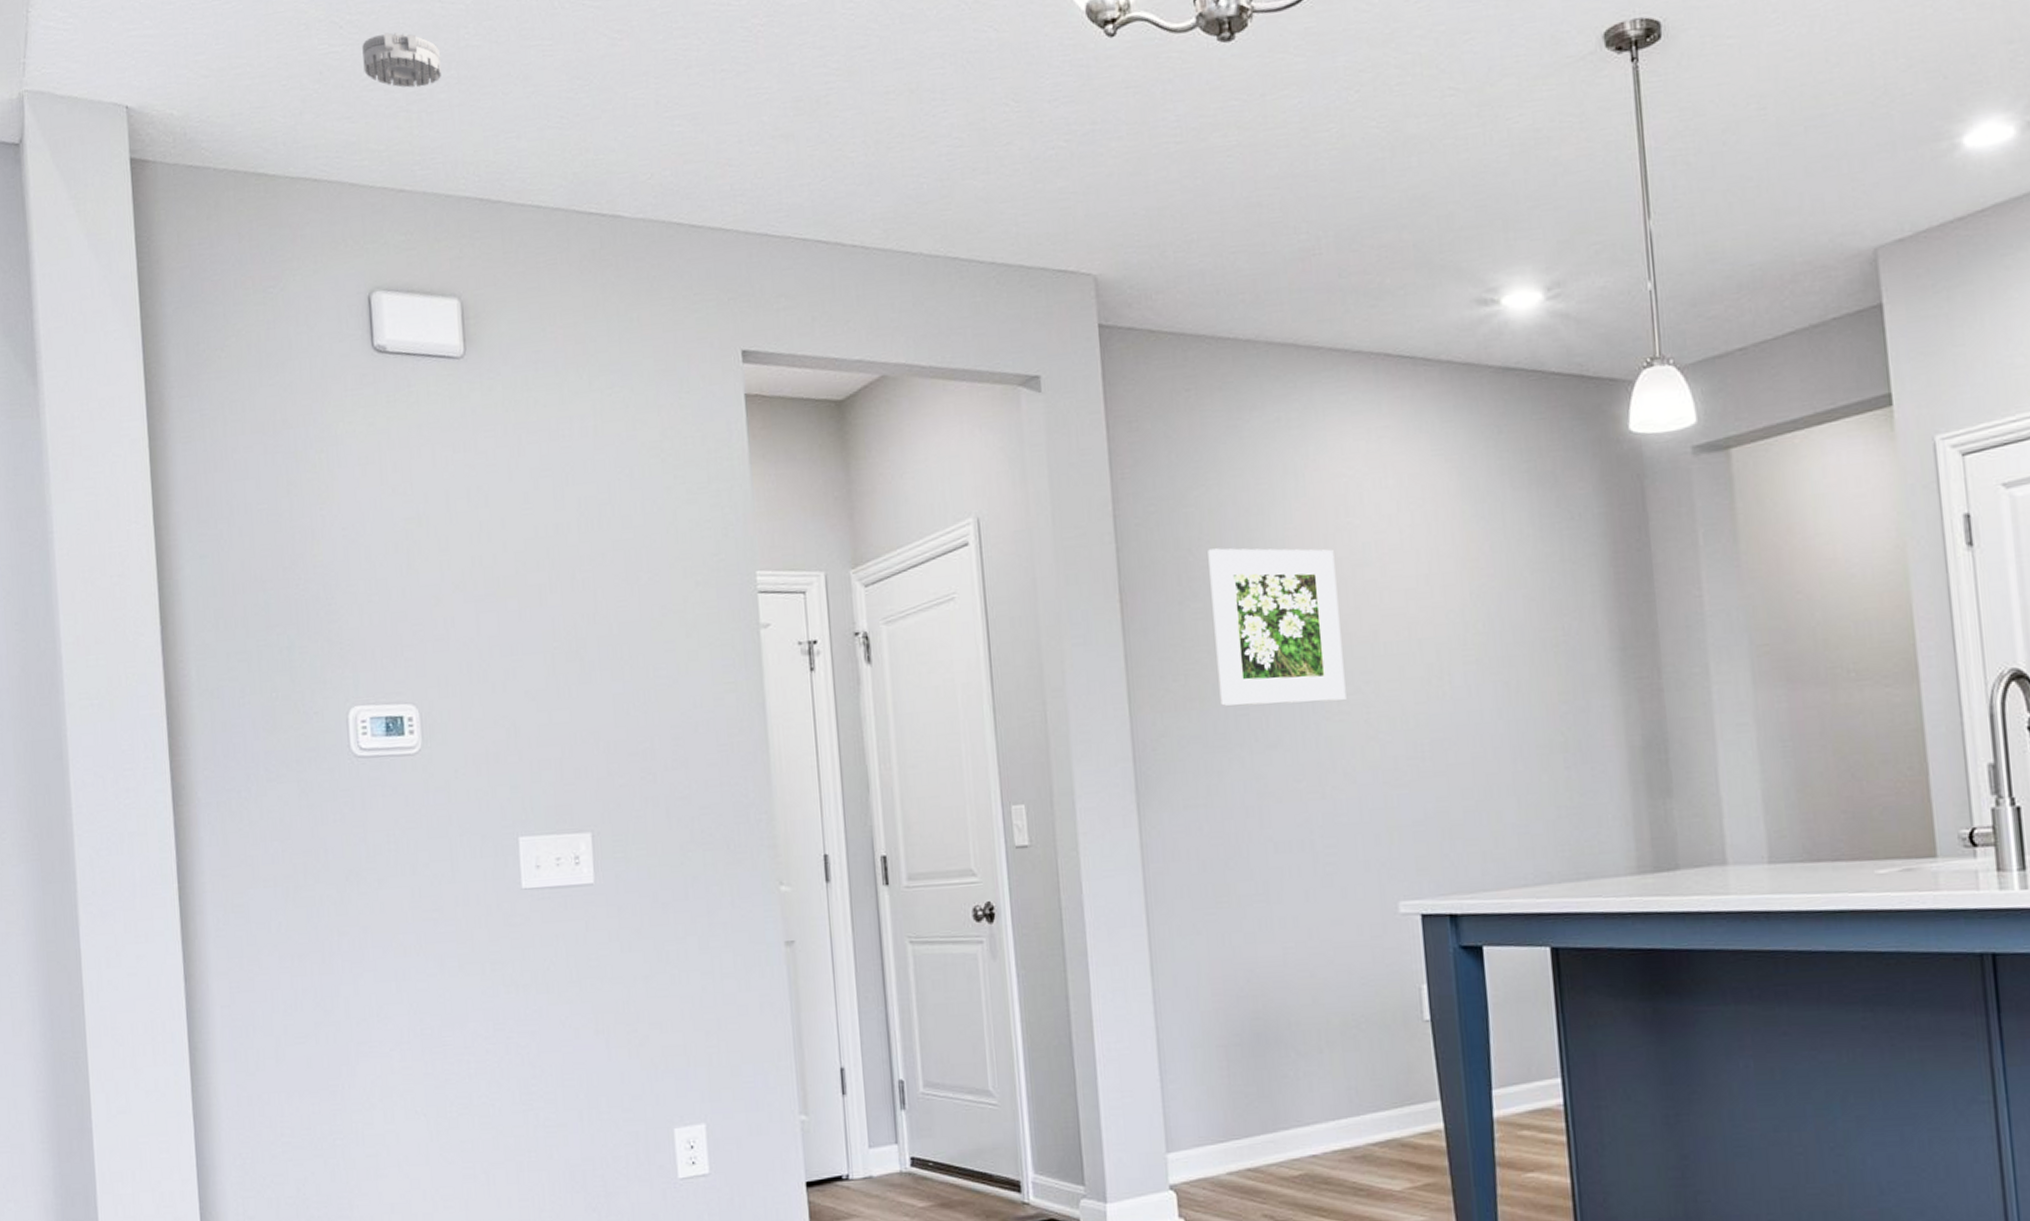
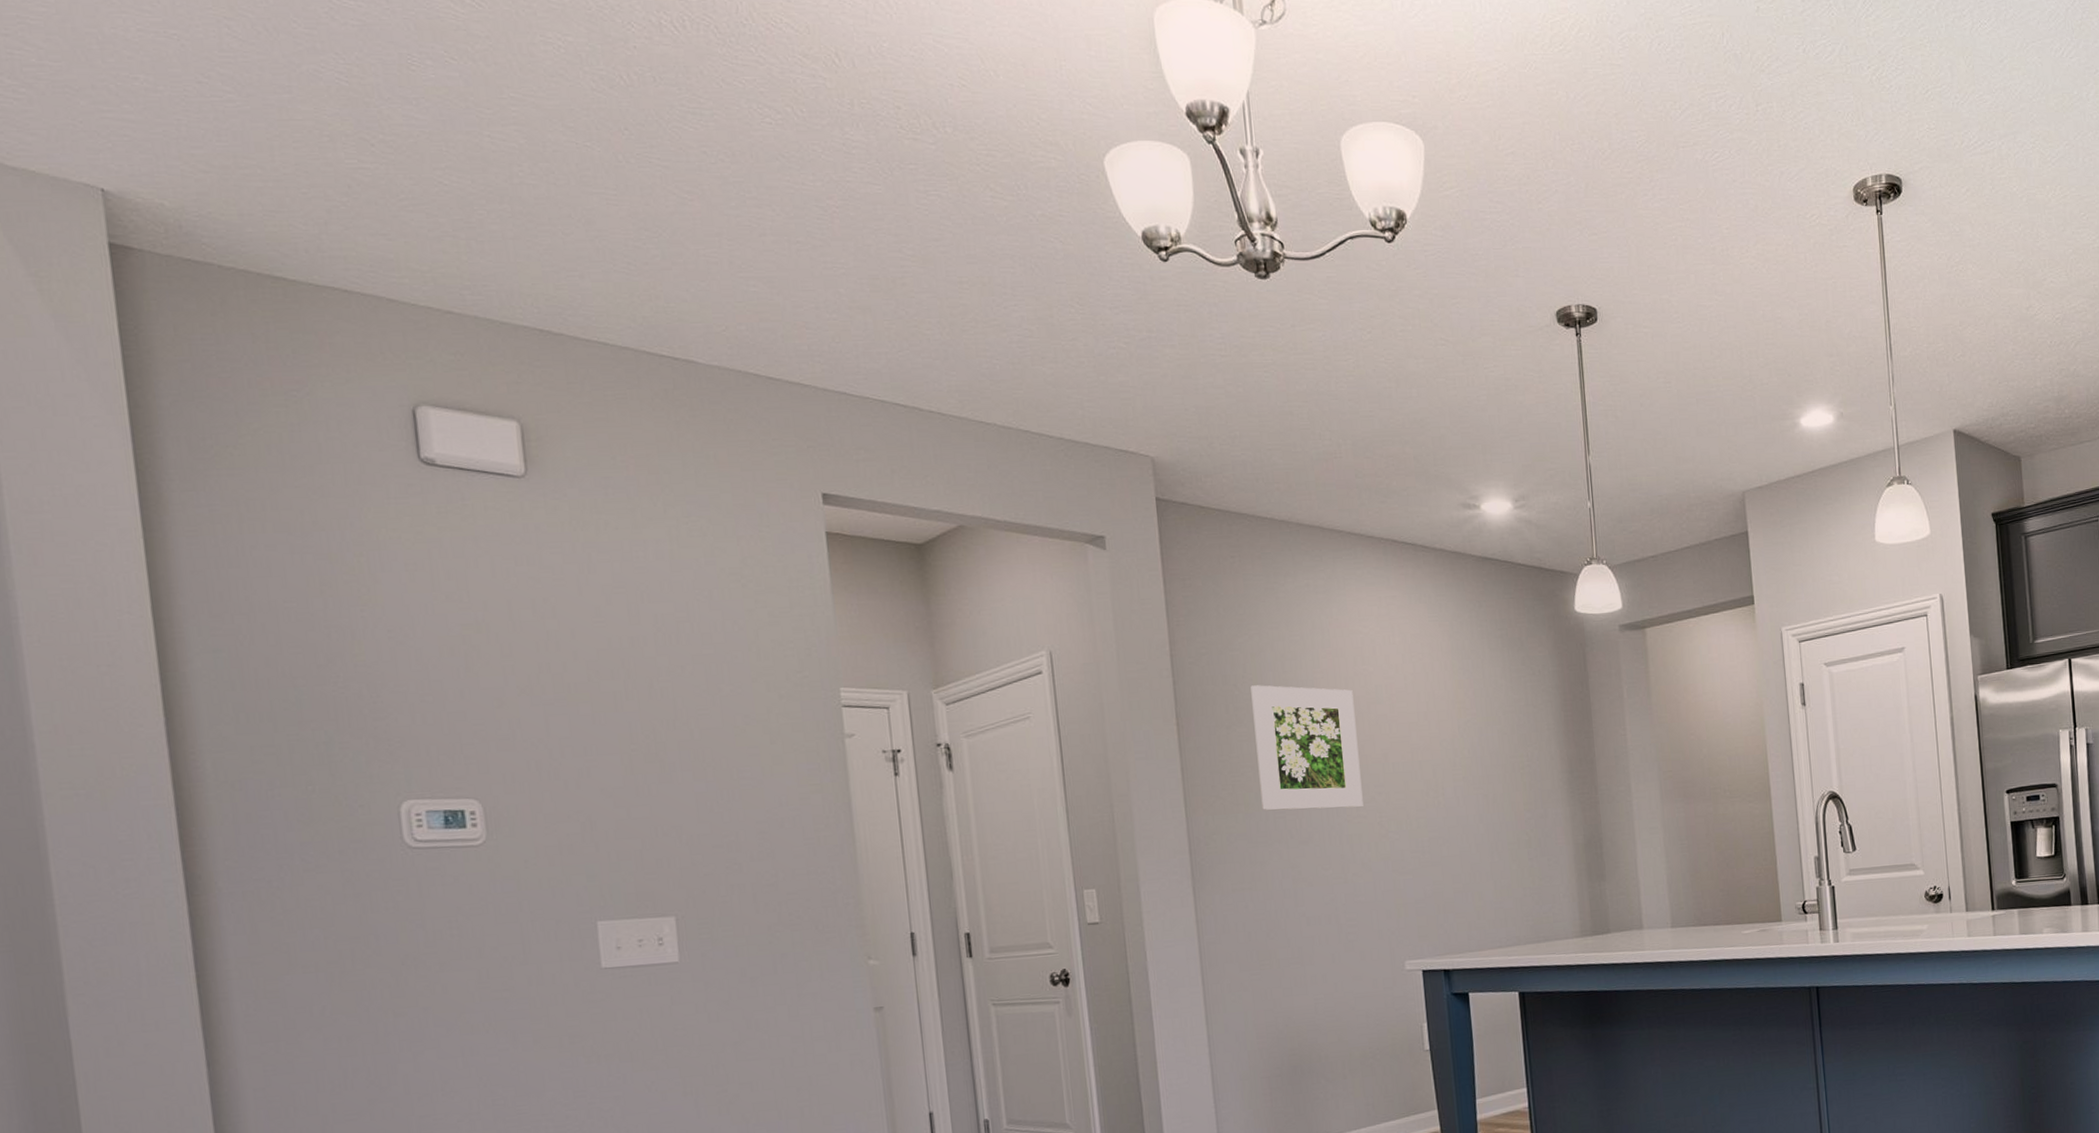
smoke detector: present [362,32,441,88] -> none [398,158,493,216]

